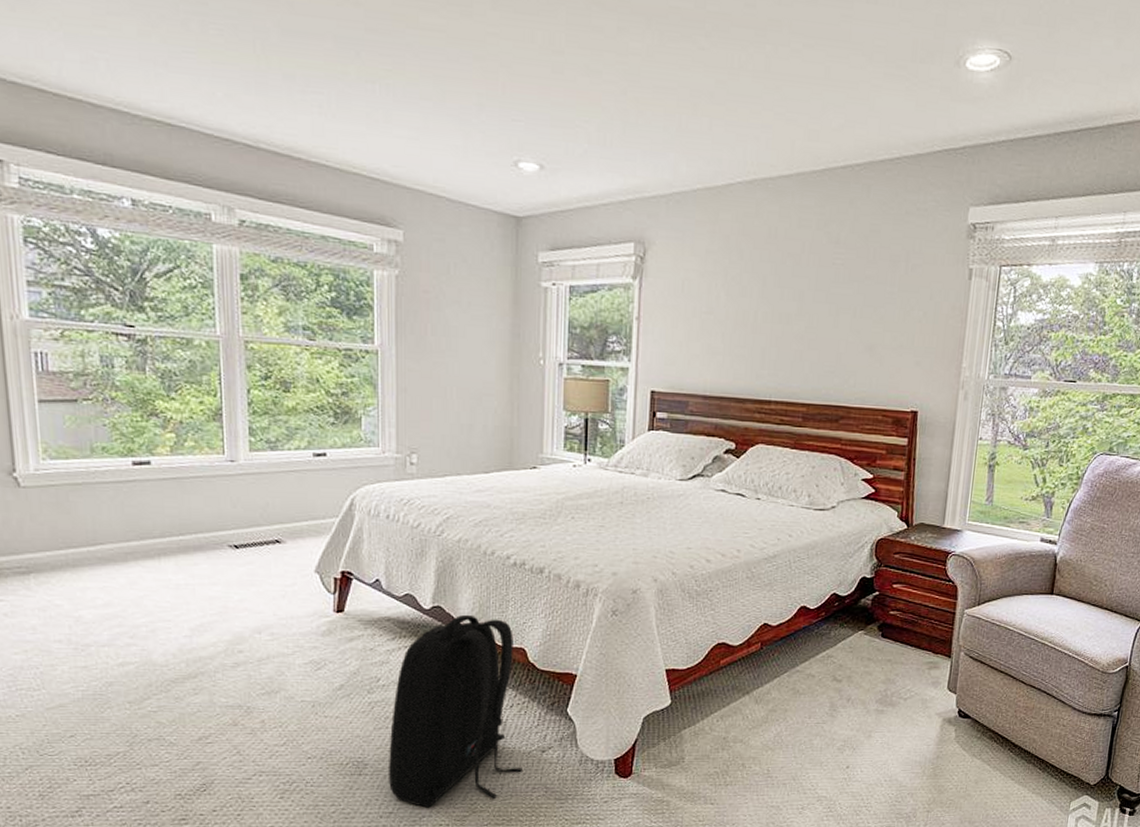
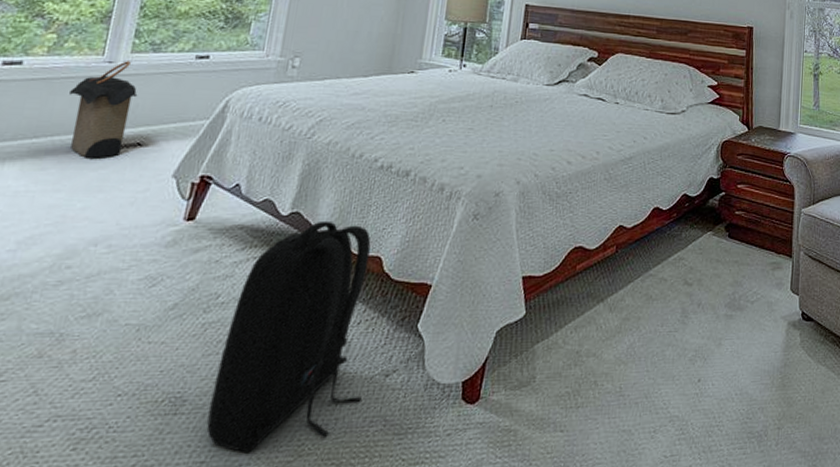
laundry hamper: none [202,459,266,555] -> present [69,61,138,158]

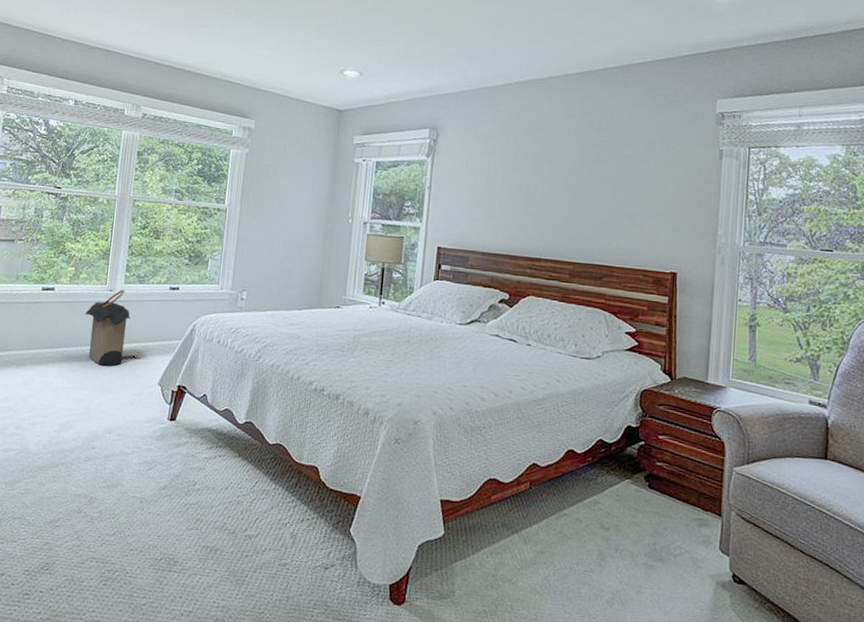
backpack: present [207,220,371,454] -> none [192,431,309,612]

